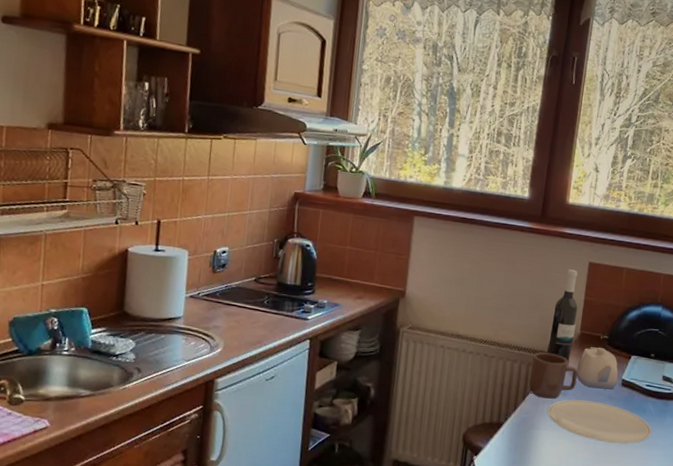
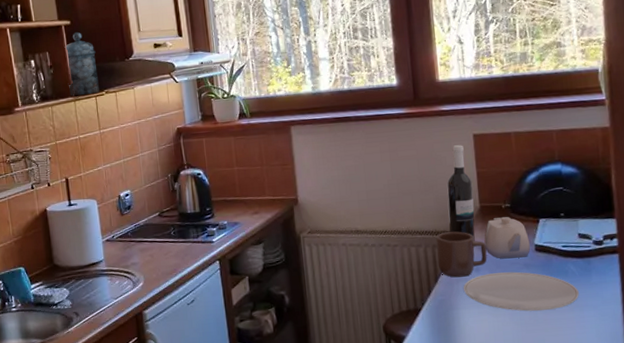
canister: none [182,63,222,136] -> present [64,31,100,97]

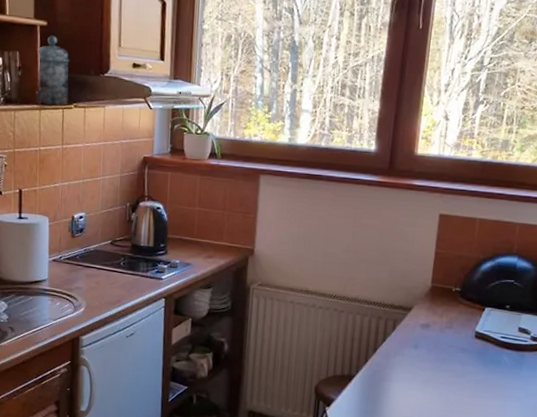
mug: present [436,231,487,278] -> none [379,306,429,352]
wine bottle: present [446,145,475,241] -> none [396,222,429,319]
plate: present [463,271,579,311] -> none [398,352,507,395]
teapot: present [483,216,530,259] -> none [427,299,472,342]

